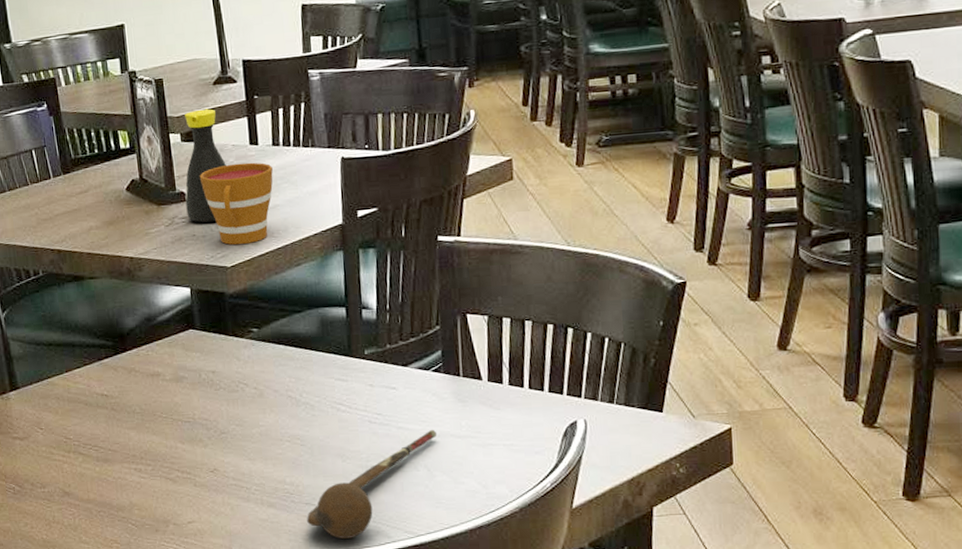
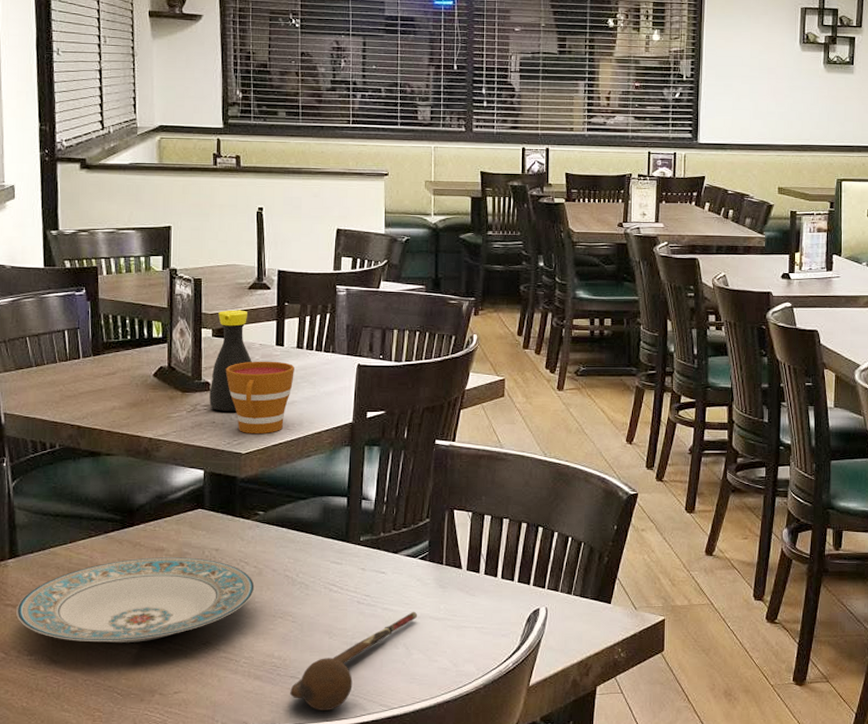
plate: none [24,381,258,473] -> present [16,557,255,644]

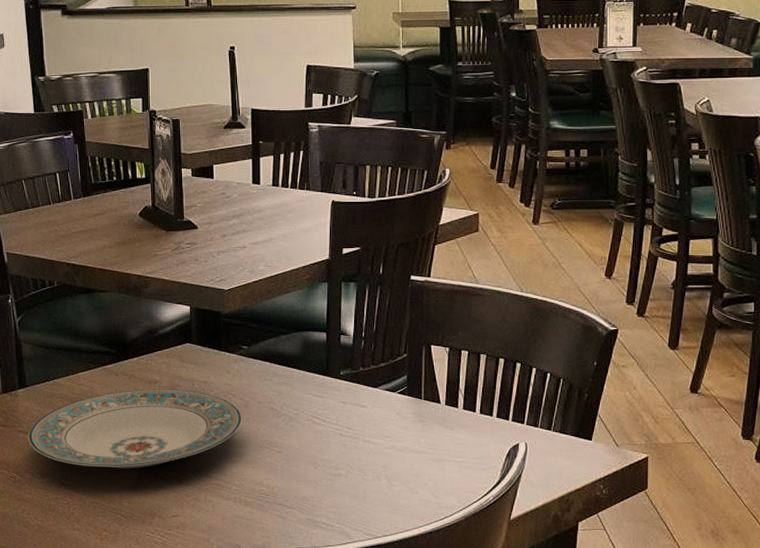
bottle: present [209,309,252,412] -> none [192,149,230,249]
cup: present [225,361,294,434] -> none [205,199,271,271]
spoon: present [290,611,418,711] -> none [279,444,399,538]

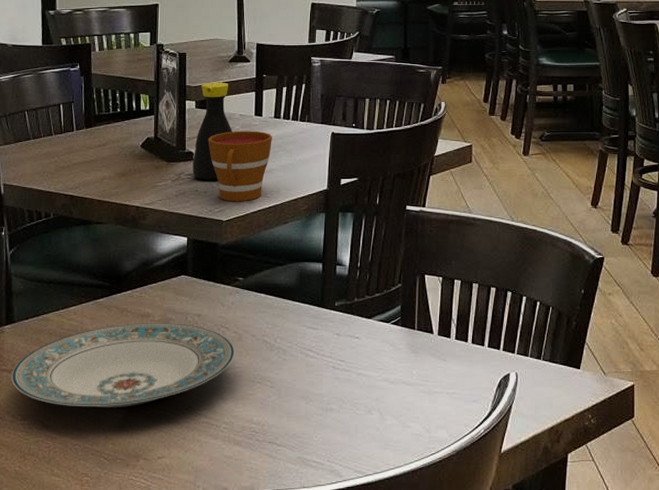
bottle: none [192,149,230,249] -> present [192,82,232,180]
cup: none [205,199,271,271] -> present [207,131,272,202]

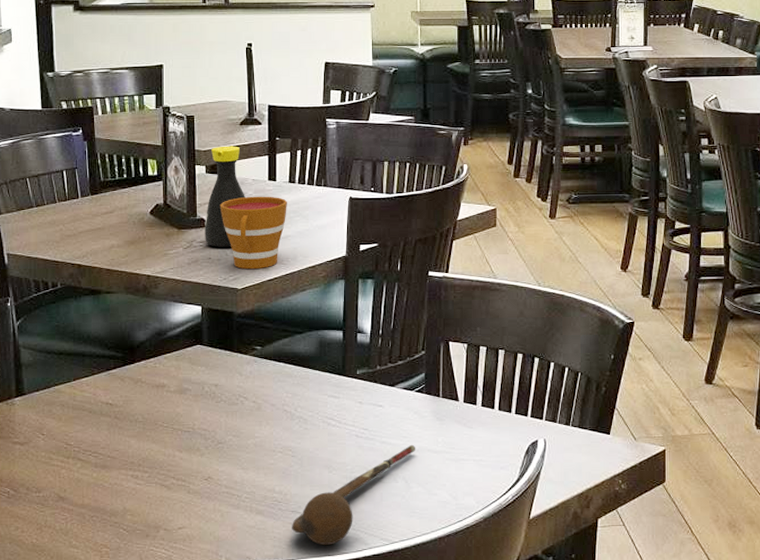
plate: present [11,323,235,408] -> none [24,393,254,480]
spoon: none [268,376,391,478] -> present [292,444,416,546]

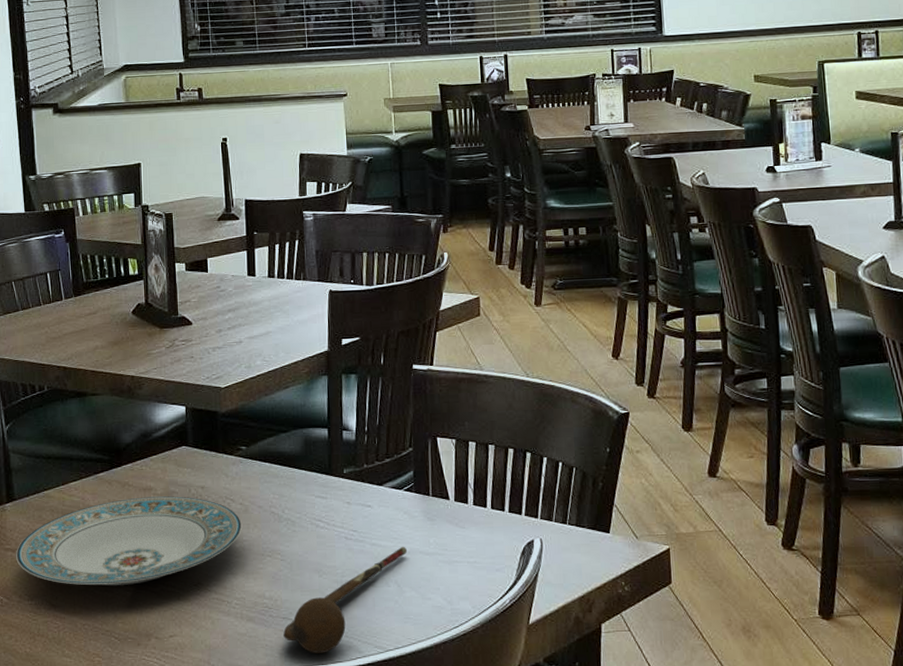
plate: none [24,393,254,480] -> present [16,496,242,586]
bottle: present [205,146,245,247] -> none [186,242,225,346]
cup: present [219,196,287,270] -> none [200,292,267,368]

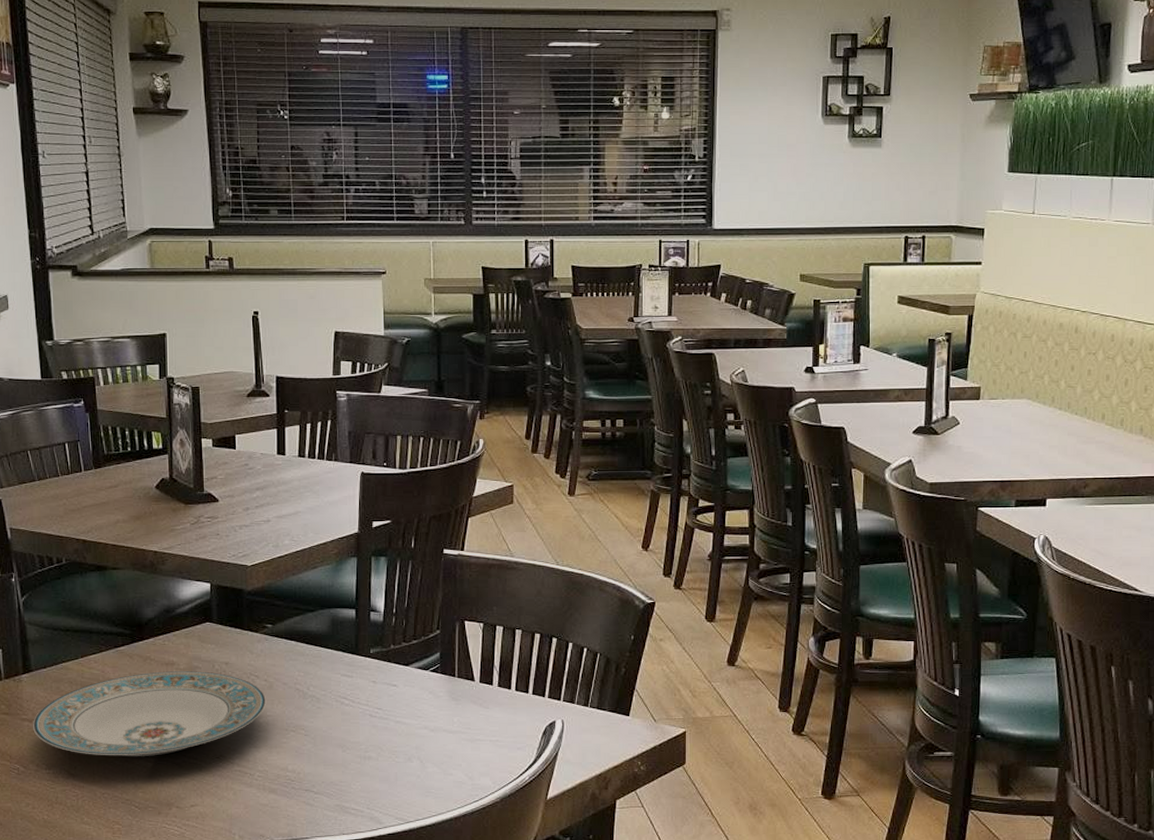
spoon: present [283,546,408,654] -> none [305,724,431,825]

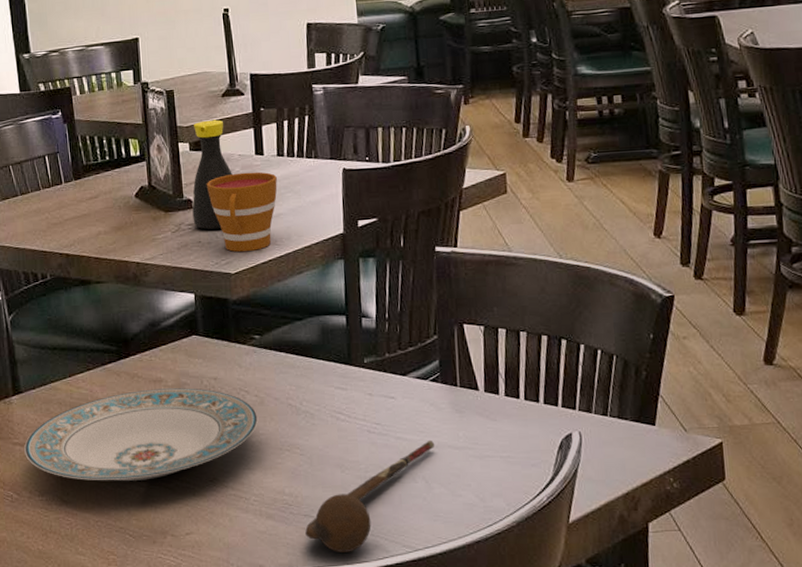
bottle: none [212,418,254,523] -> present [192,119,232,230]
cup: none [227,471,297,546] -> present [206,171,278,252]
spoon: none [305,724,431,825] -> present [305,440,435,554]

